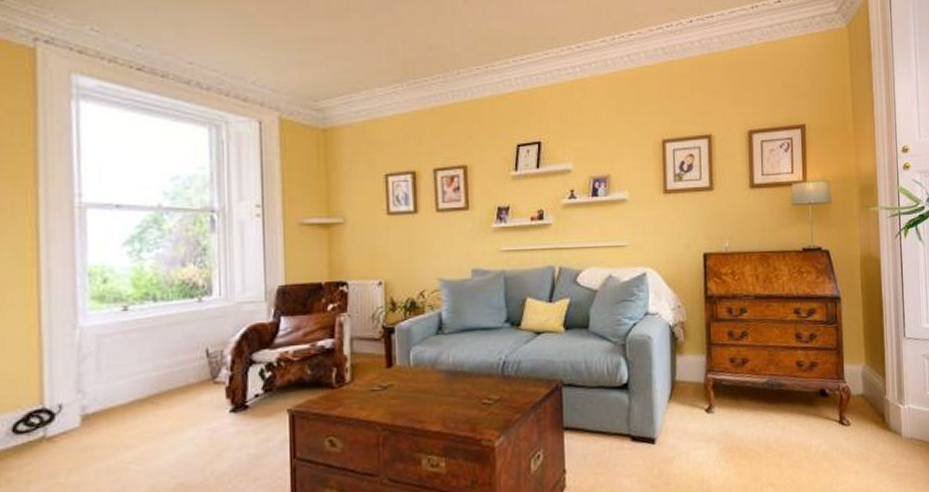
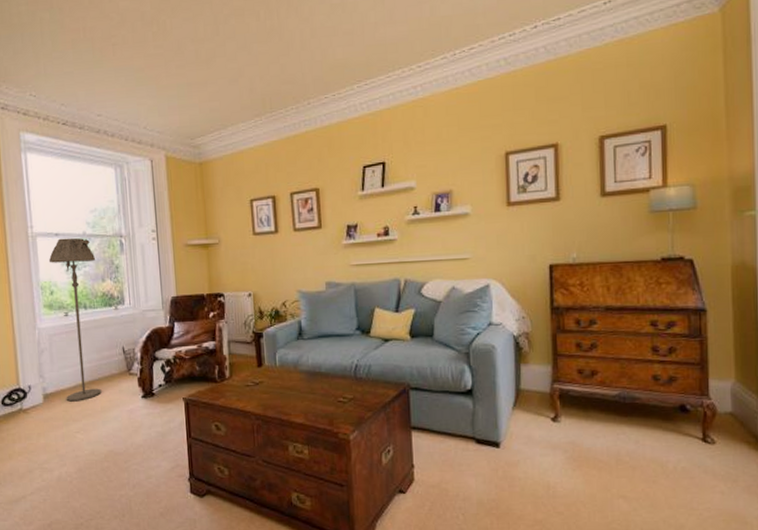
floor lamp: none [104,210,173,423] -> present [49,237,102,402]

